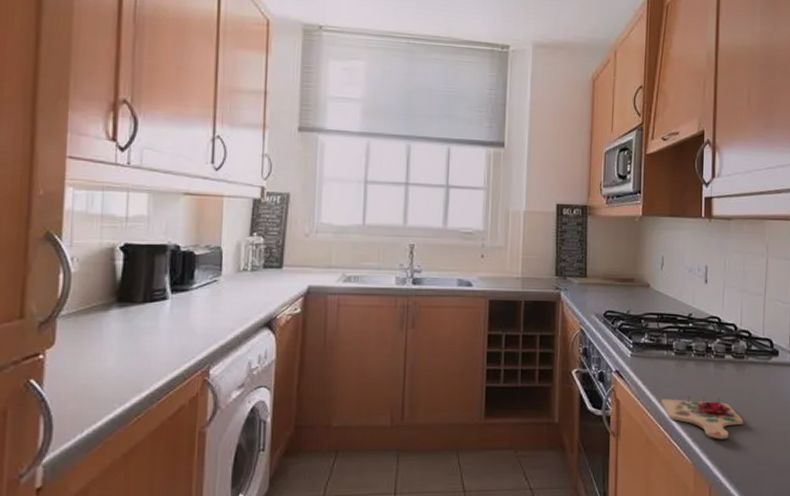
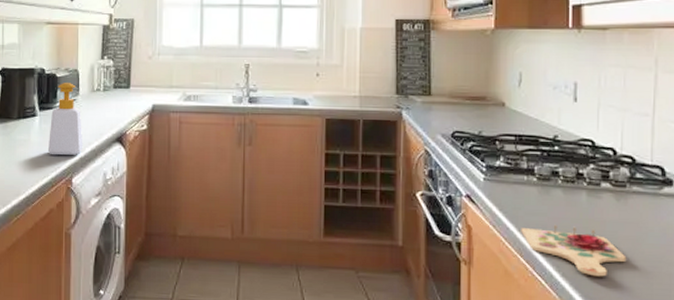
soap bottle: none [181,261,225,344] -> present [48,83,83,156]

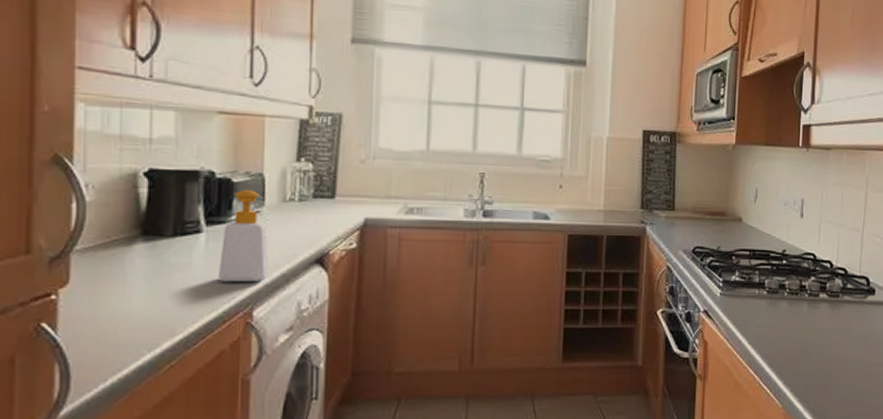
cutting board: present [521,224,627,277] -> none [751,335,837,382]

